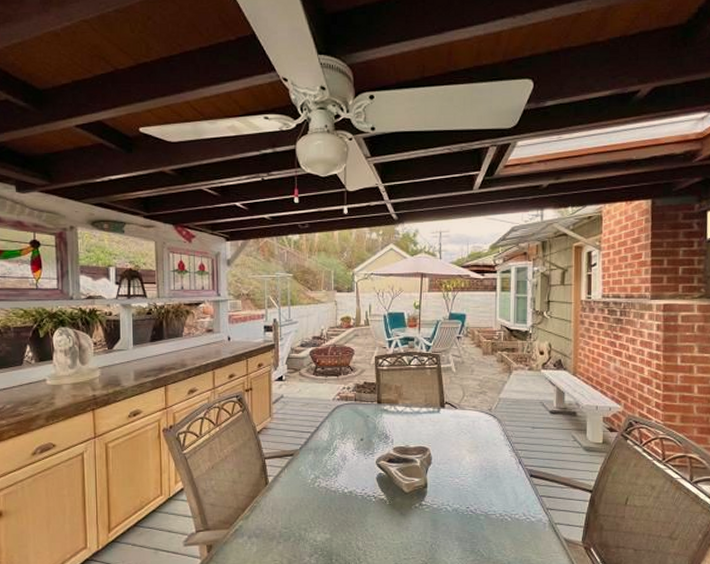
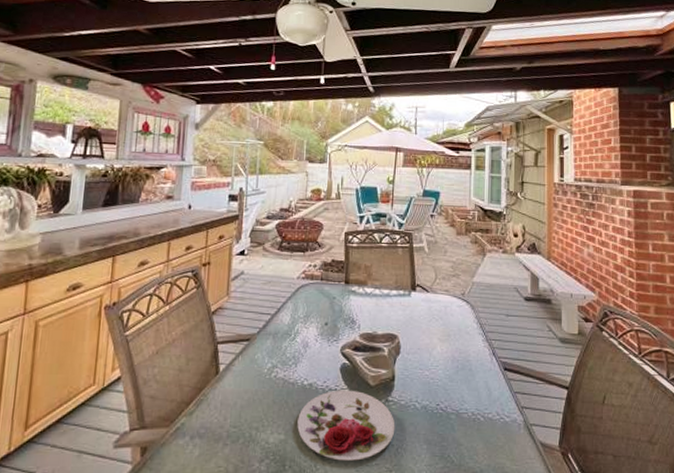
plate: none [341,496,429,555] -> present [297,390,395,461]

